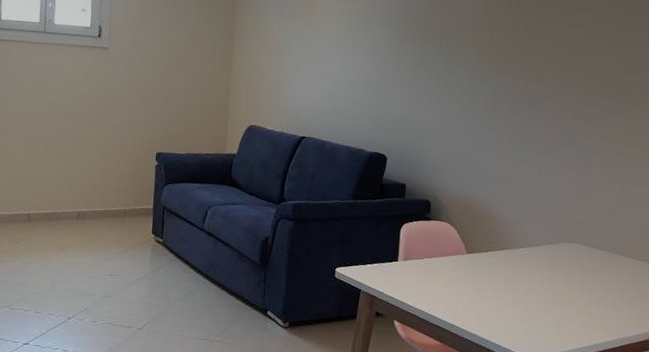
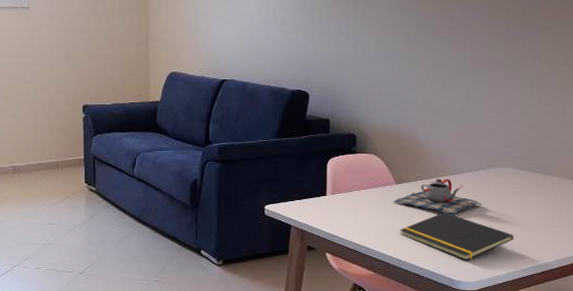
teapot: none [464,251,550,289] -> present [394,179,482,215]
notepad: none [468,285,579,335] -> present [400,212,514,260]

